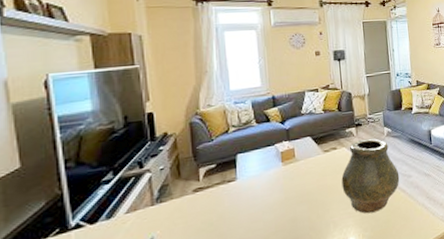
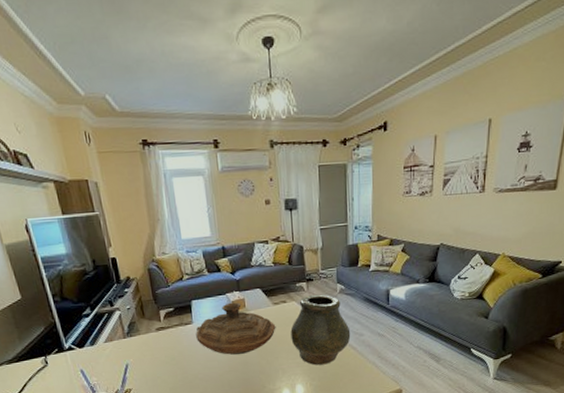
decorative bowl: none [239,152,327,213] -> present [196,302,276,355]

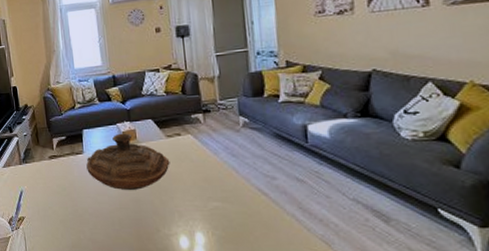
vase: present [290,294,351,366] -> none [186,127,260,211]

